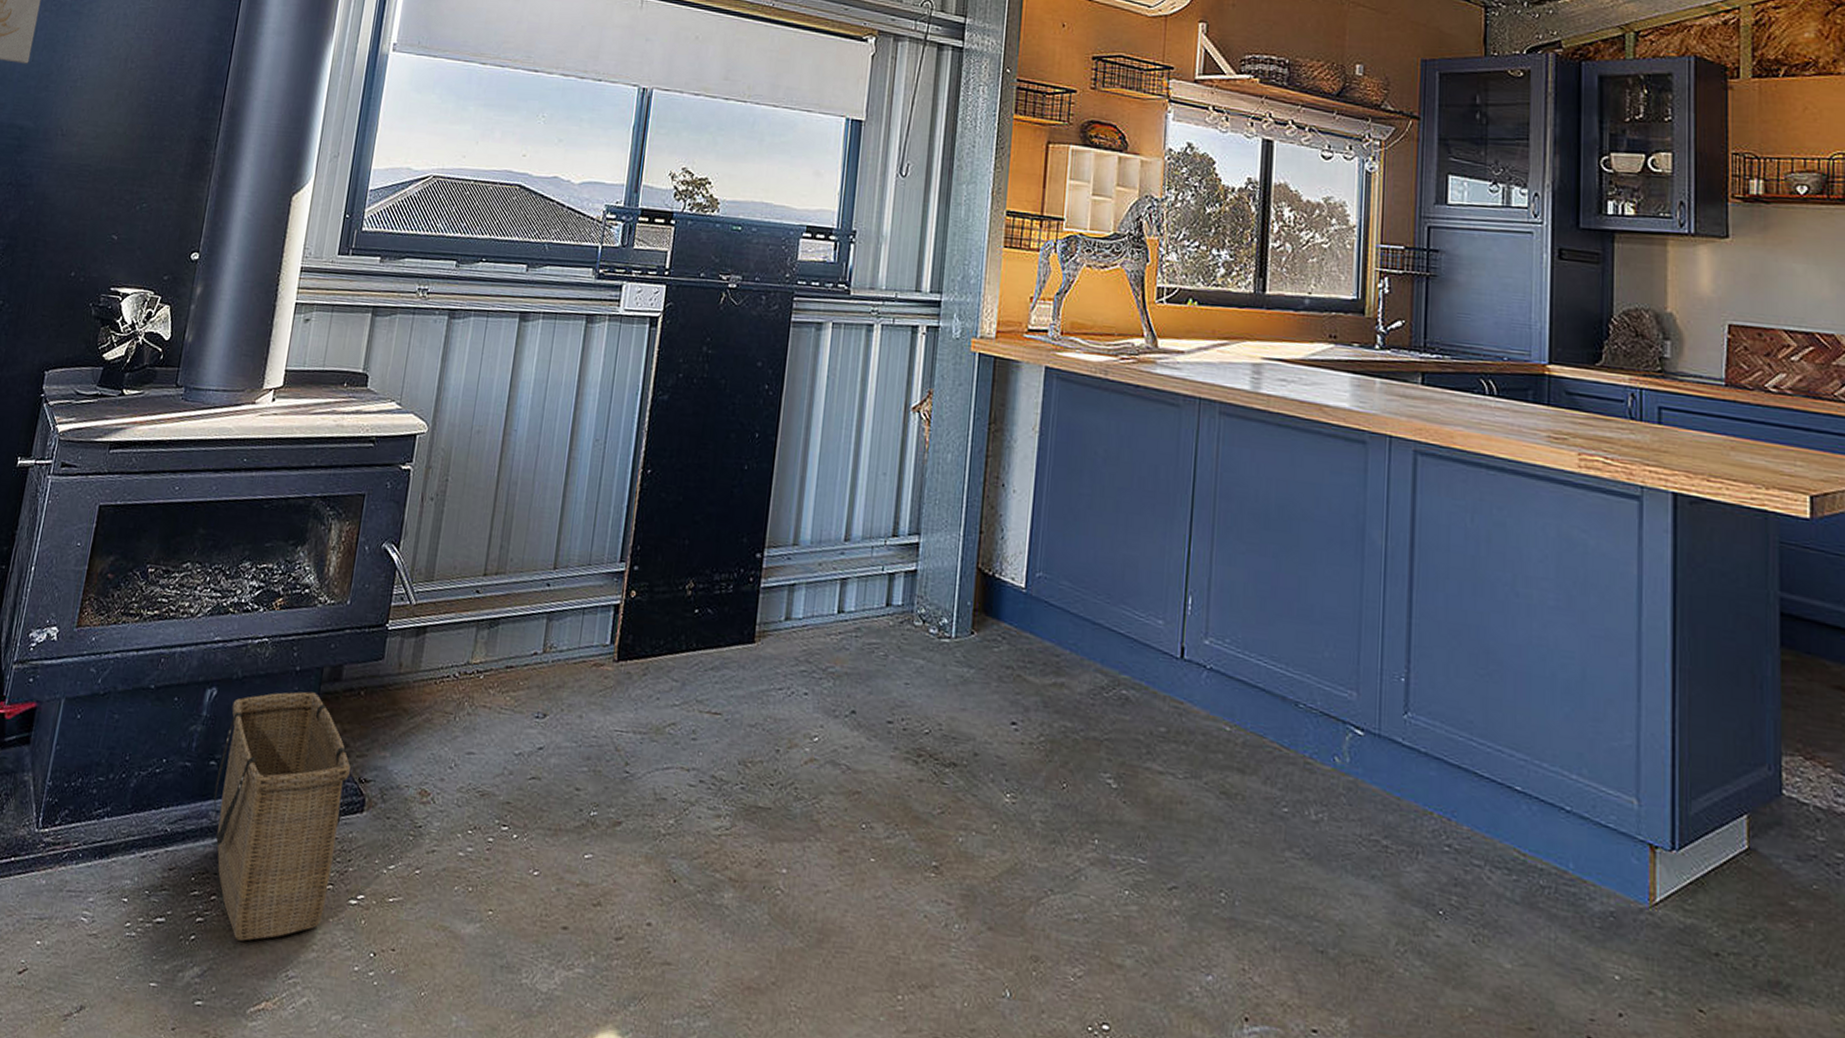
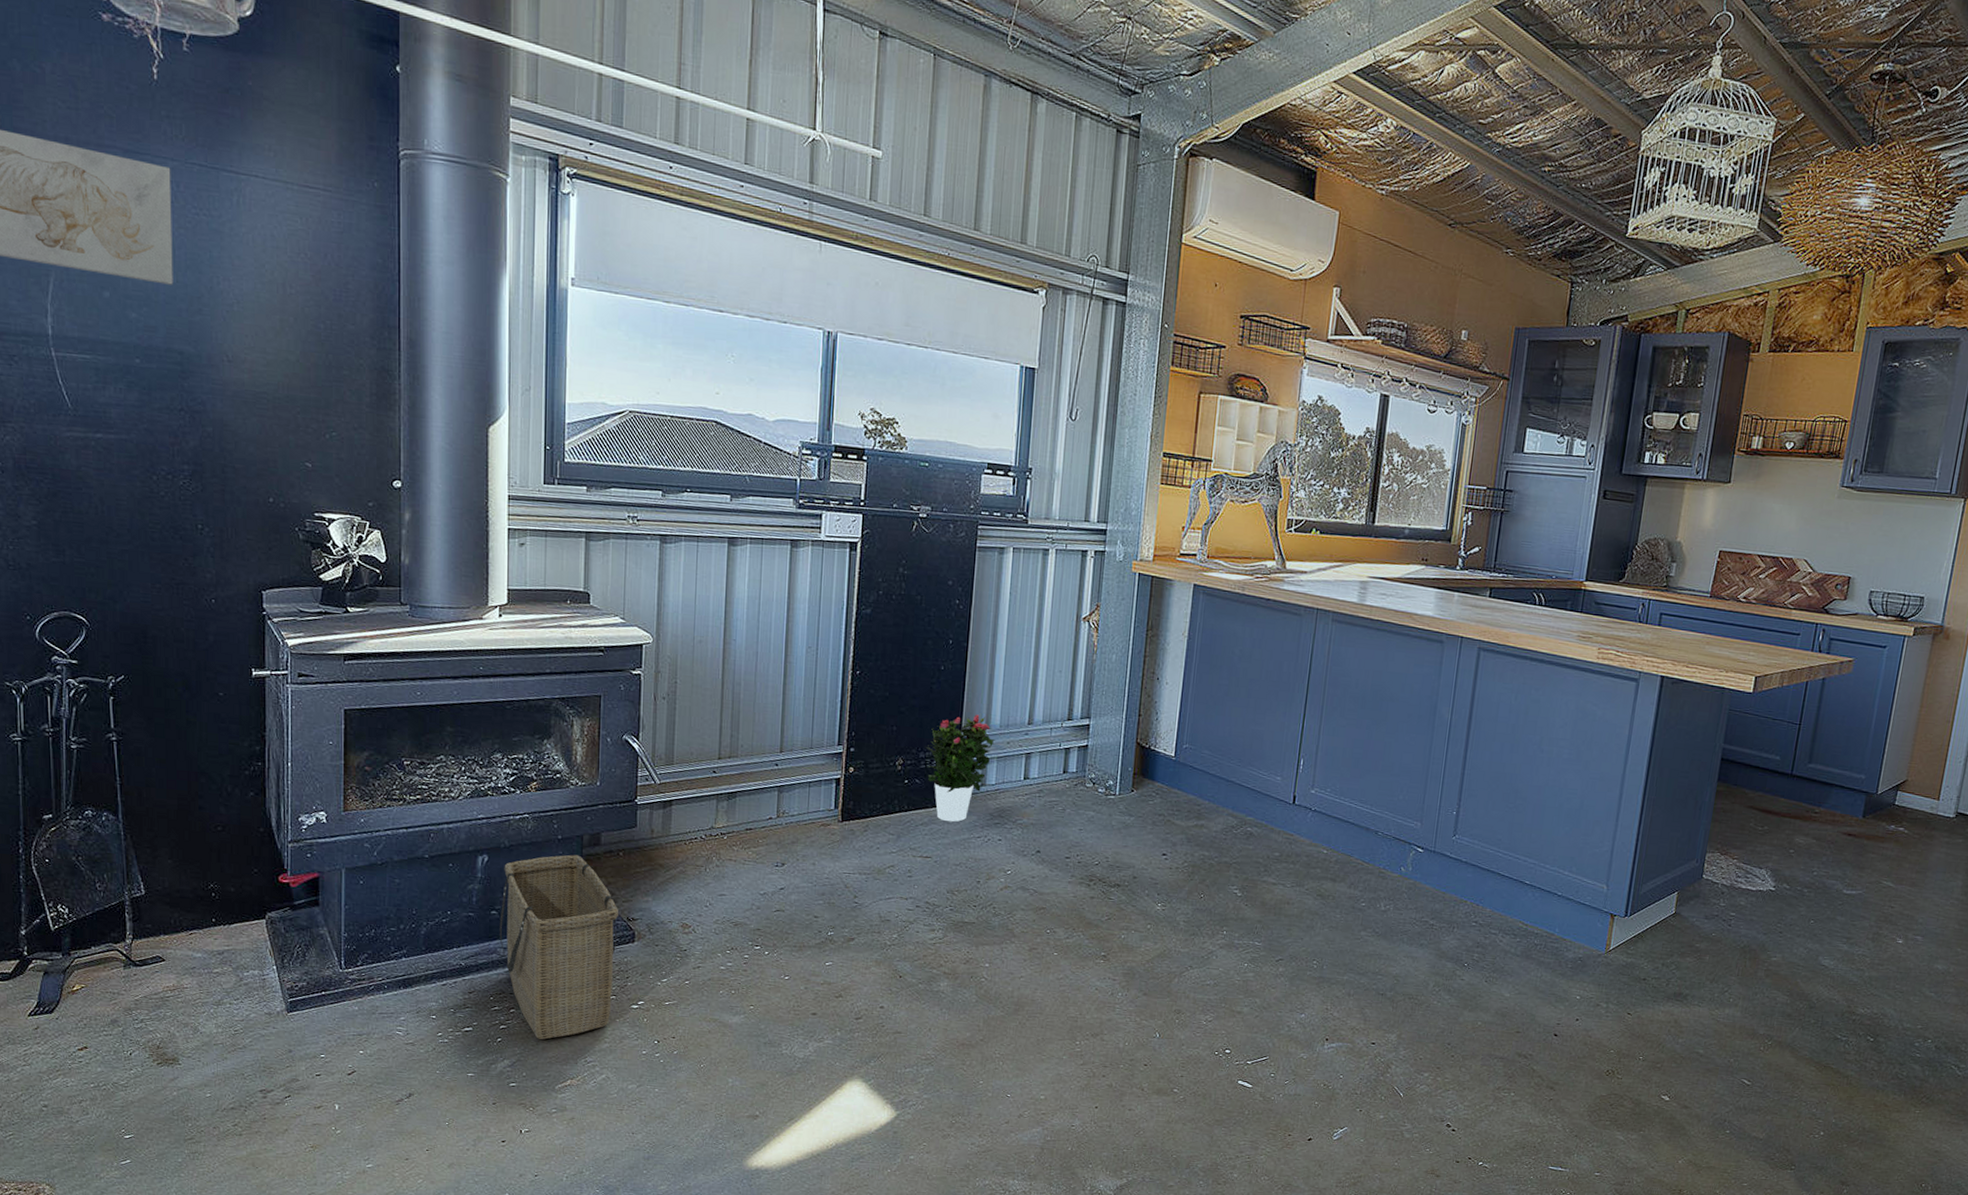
potted flower: none [721,526,806,668] -> present [925,714,996,822]

